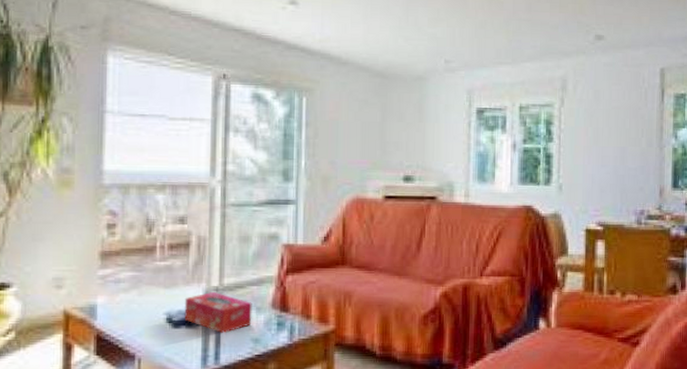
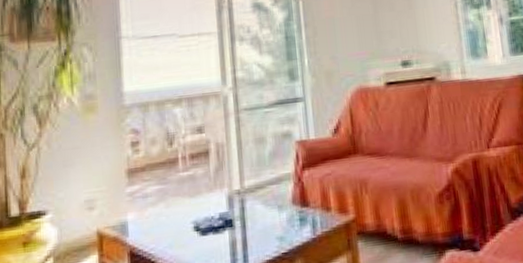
tissue box: present [184,292,252,334] -> none [209,195,275,236]

